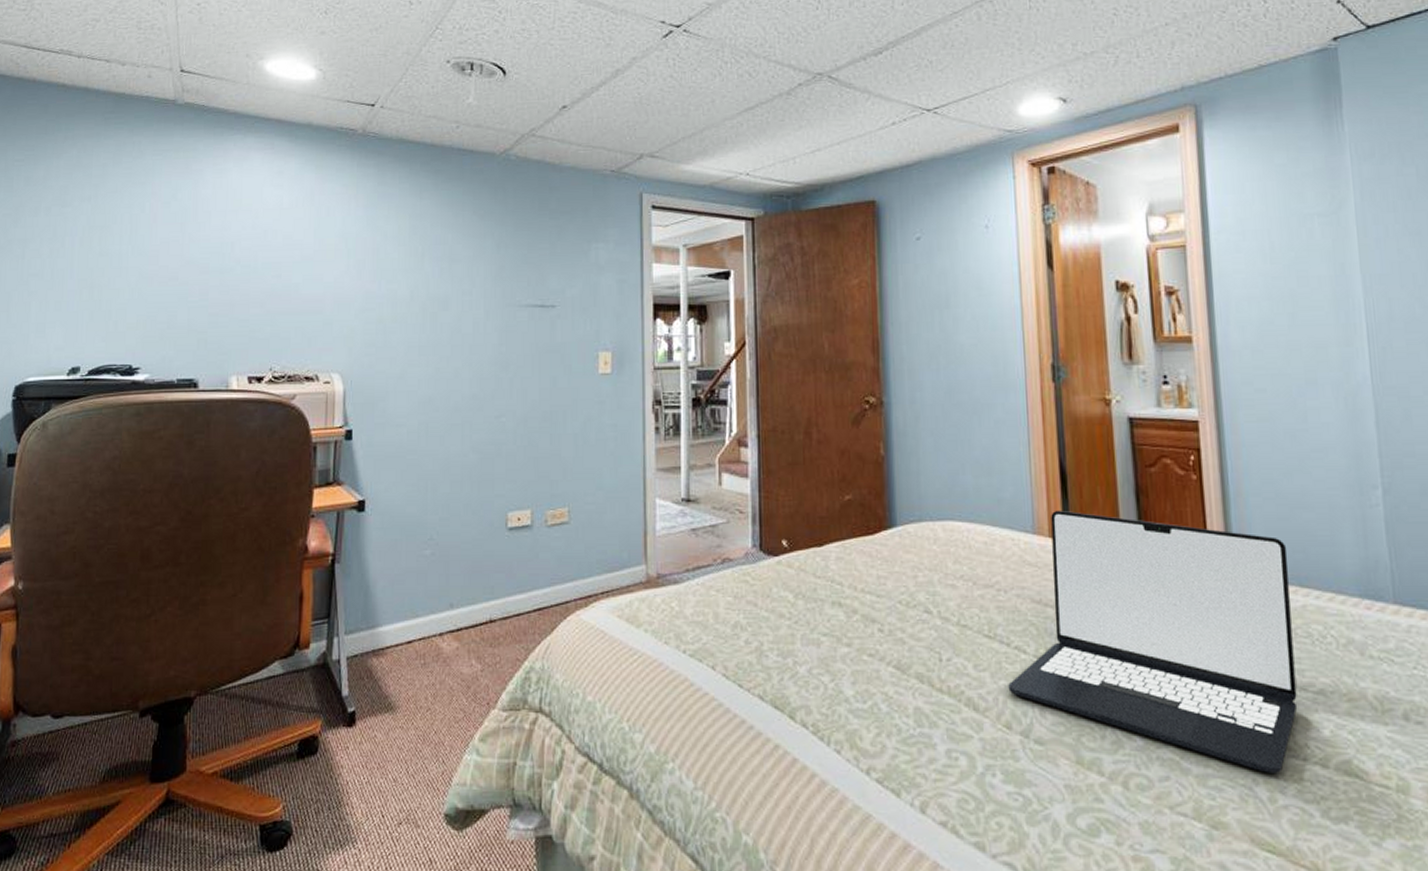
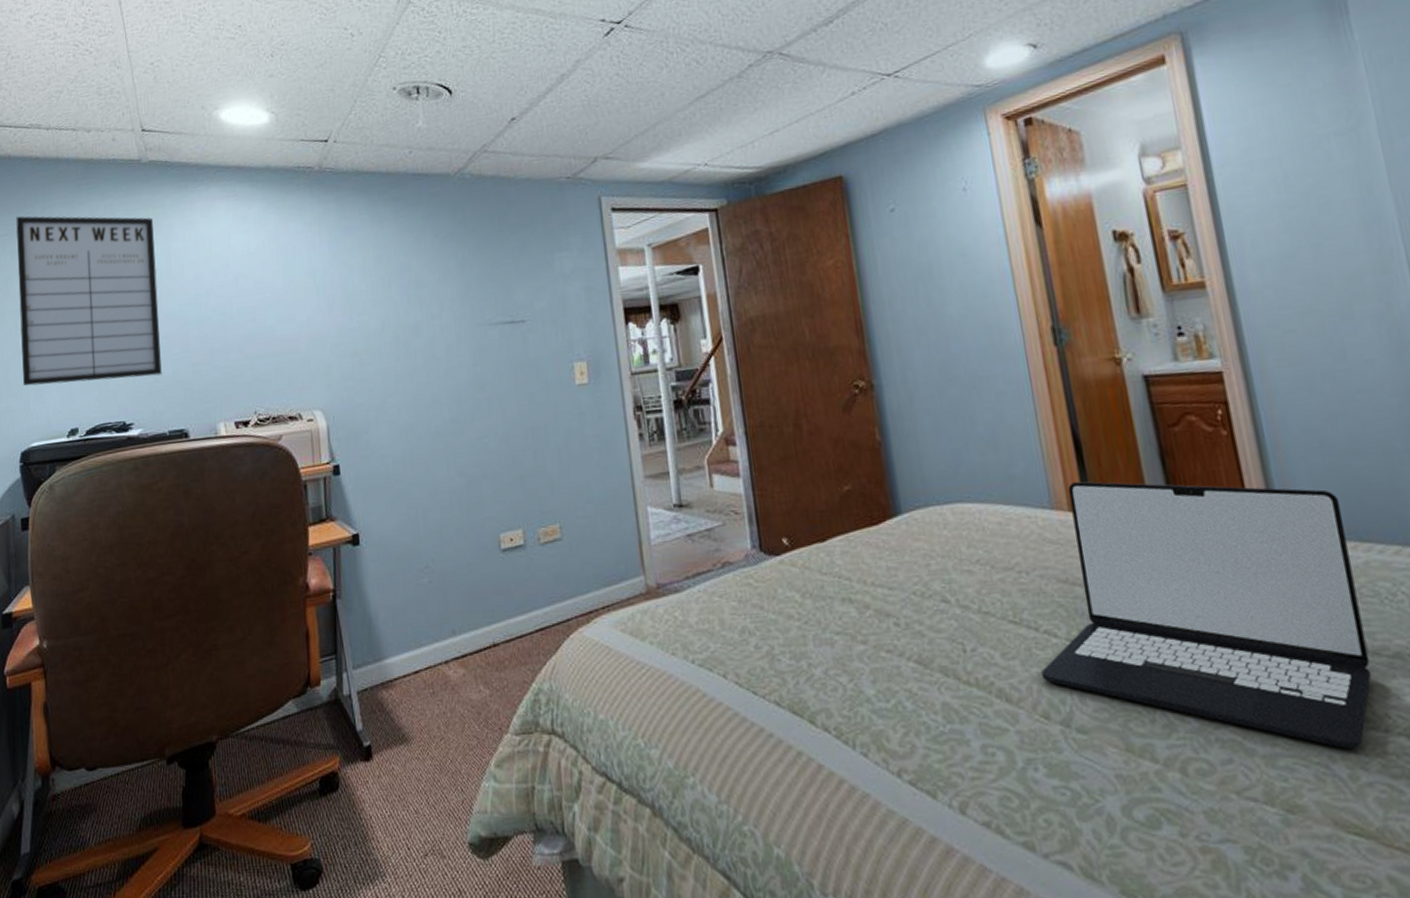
writing board: none [24,142,183,322] -> present [16,216,162,386]

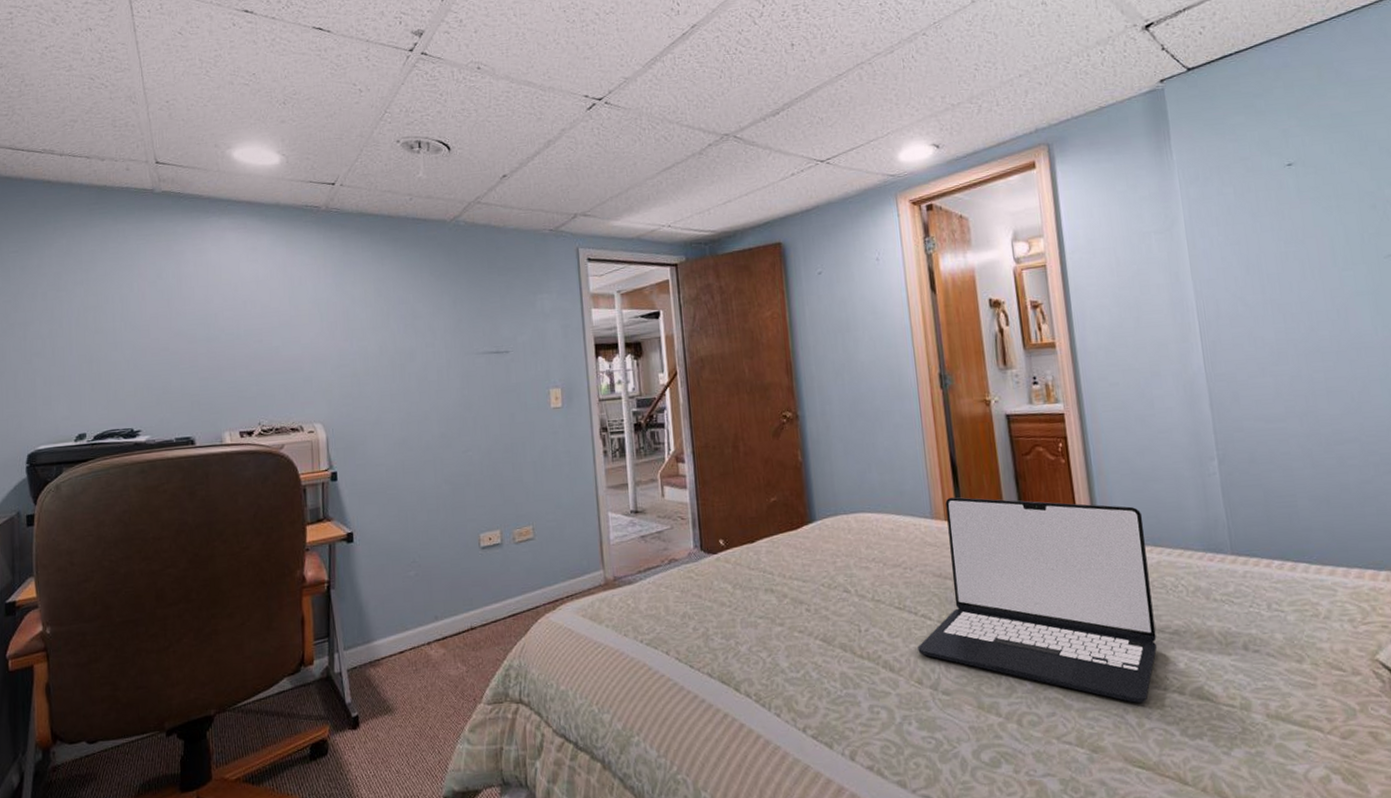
writing board: present [16,216,162,386] -> none [26,234,170,393]

